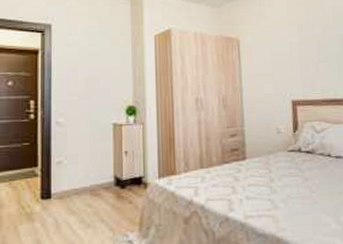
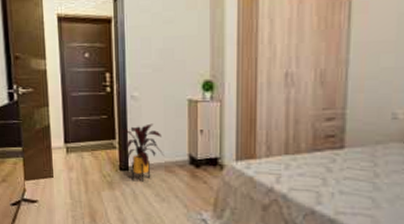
house plant: none [38,148,90,209] -> present [116,123,164,182]

